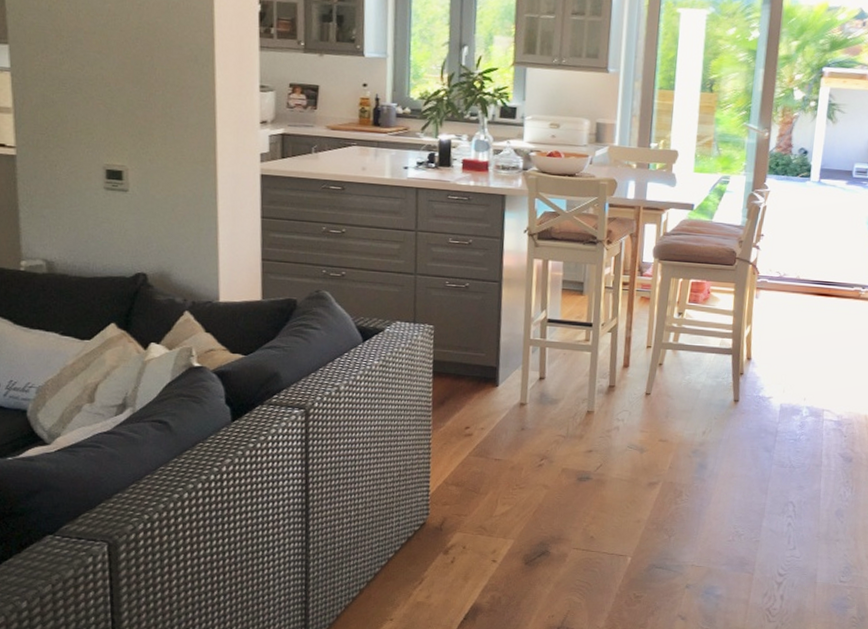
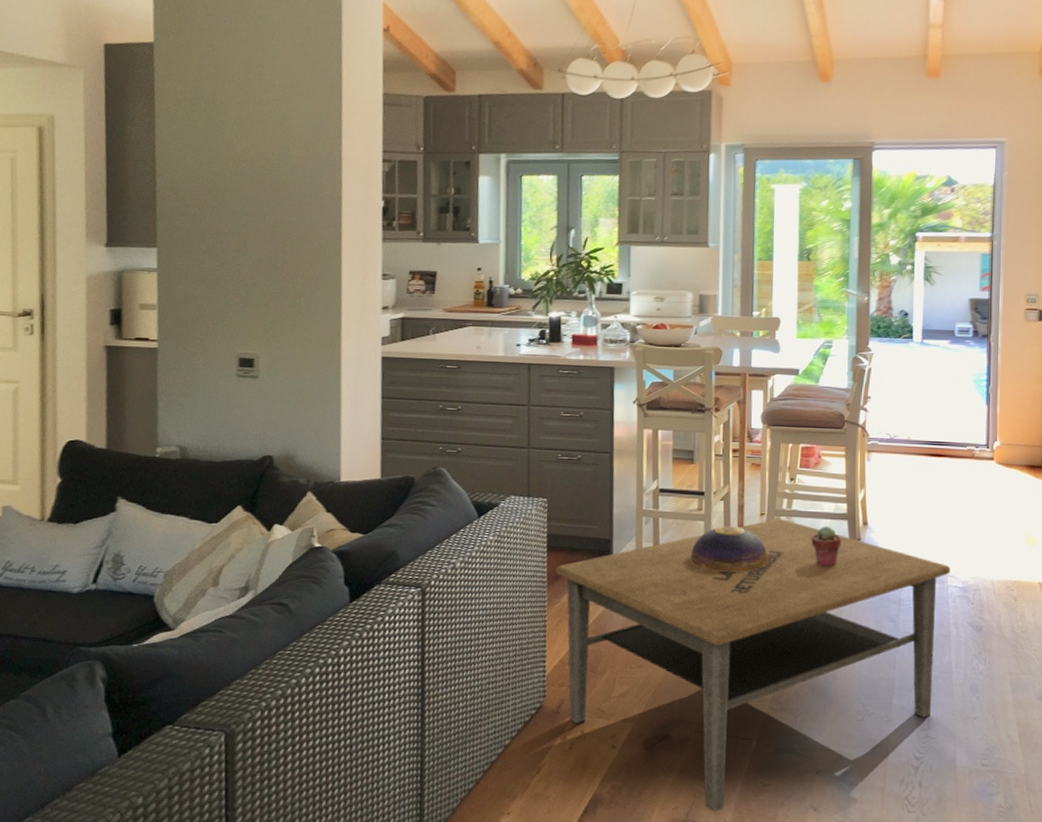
coffee table: none [441,351,827,620] -> present [555,518,950,812]
decorative bowl: none [576,357,653,402] -> present [690,526,769,572]
potted succulent: none [695,359,725,399] -> present [811,525,842,567]

